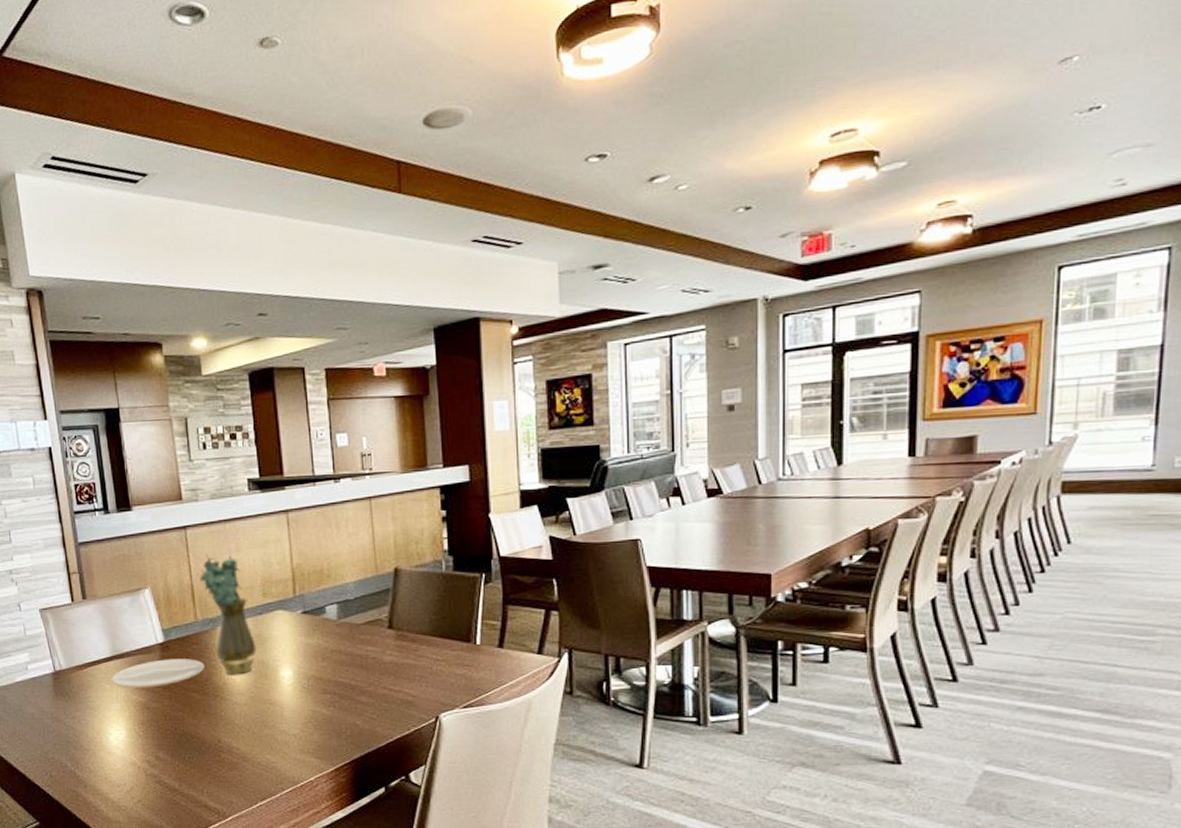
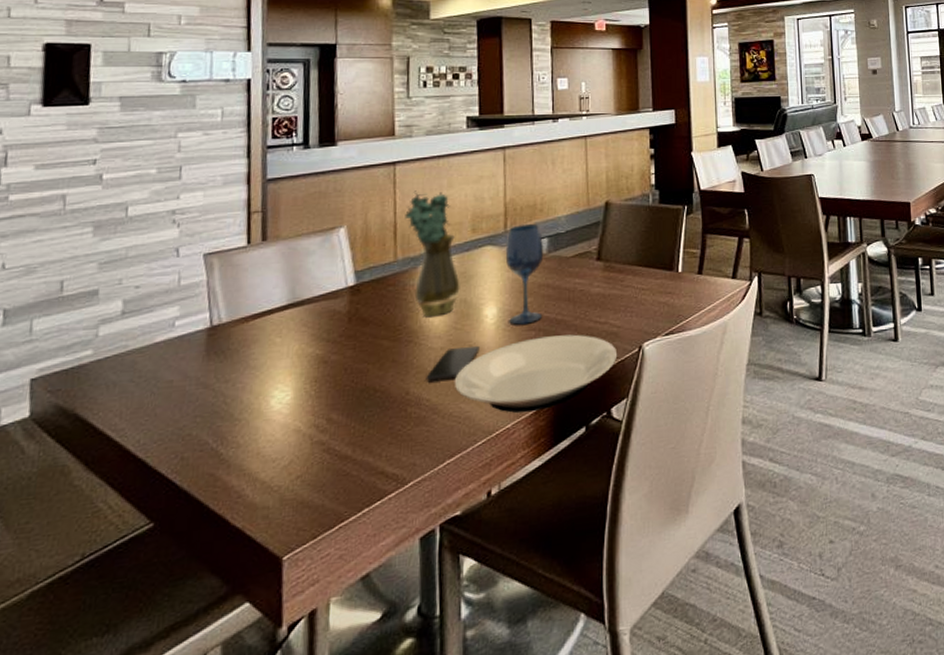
plate: present [111,659,205,688] -> none [284,302,400,340]
smartphone: none [234,704,280,734] -> present [426,345,480,382]
plate: none [259,700,414,769] -> present [454,334,618,413]
wineglass: none [296,590,337,687] -> present [505,224,544,325]

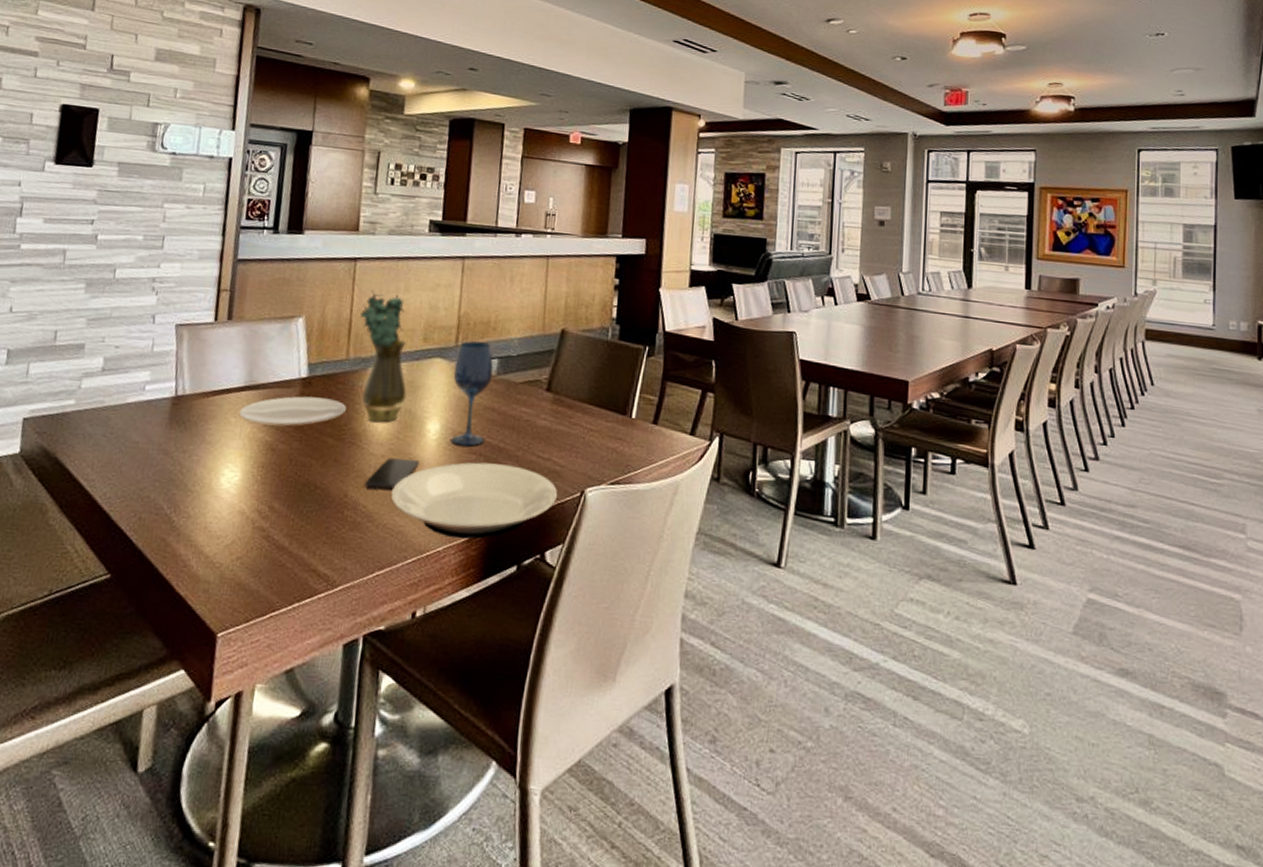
plate: none [284,302,400,340] -> present [238,396,347,427]

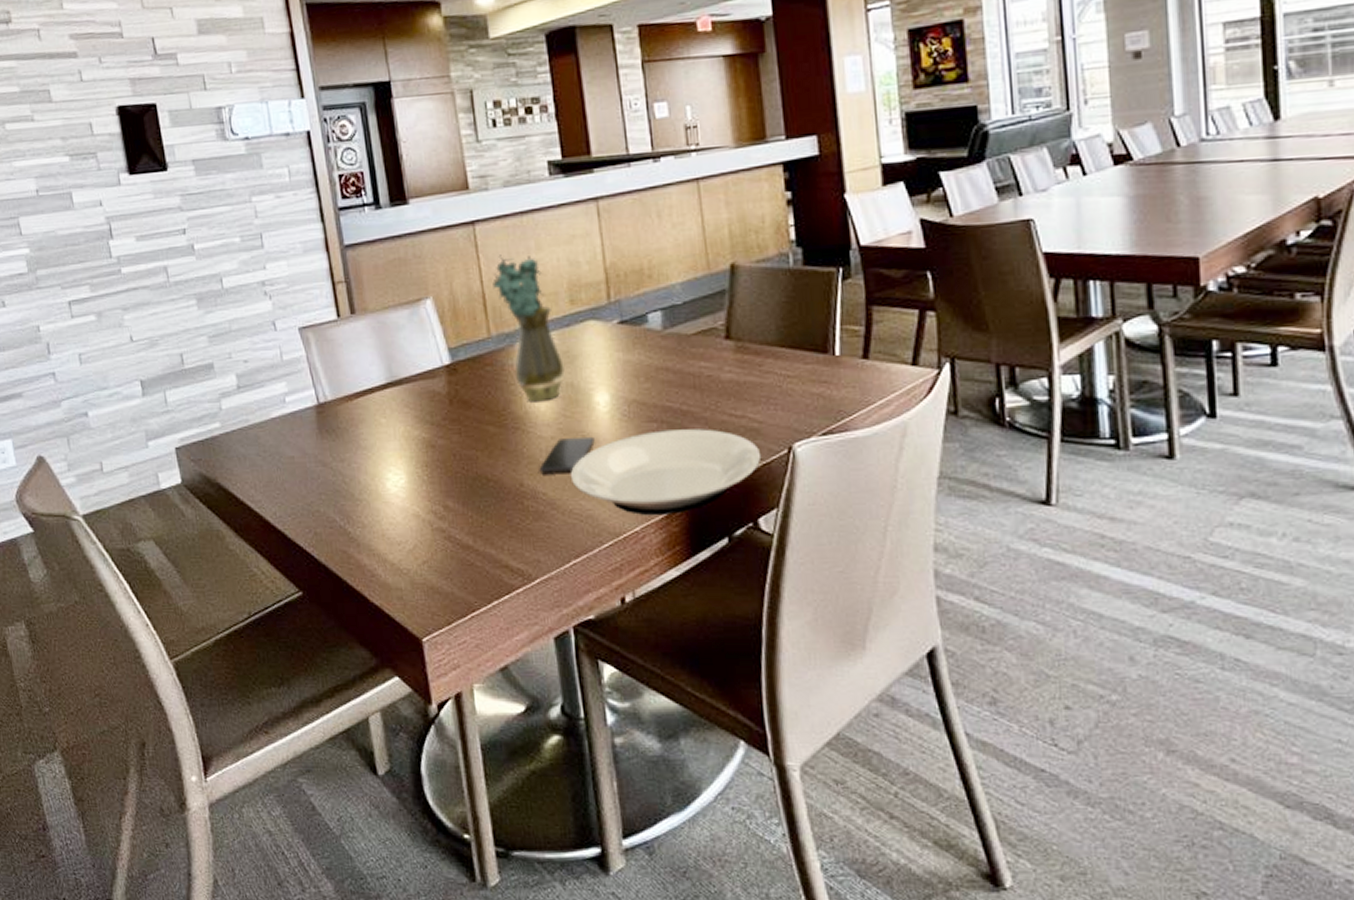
plate: present [238,396,347,427] -> none [387,383,502,422]
wineglass: present [451,341,493,447] -> none [611,294,665,415]

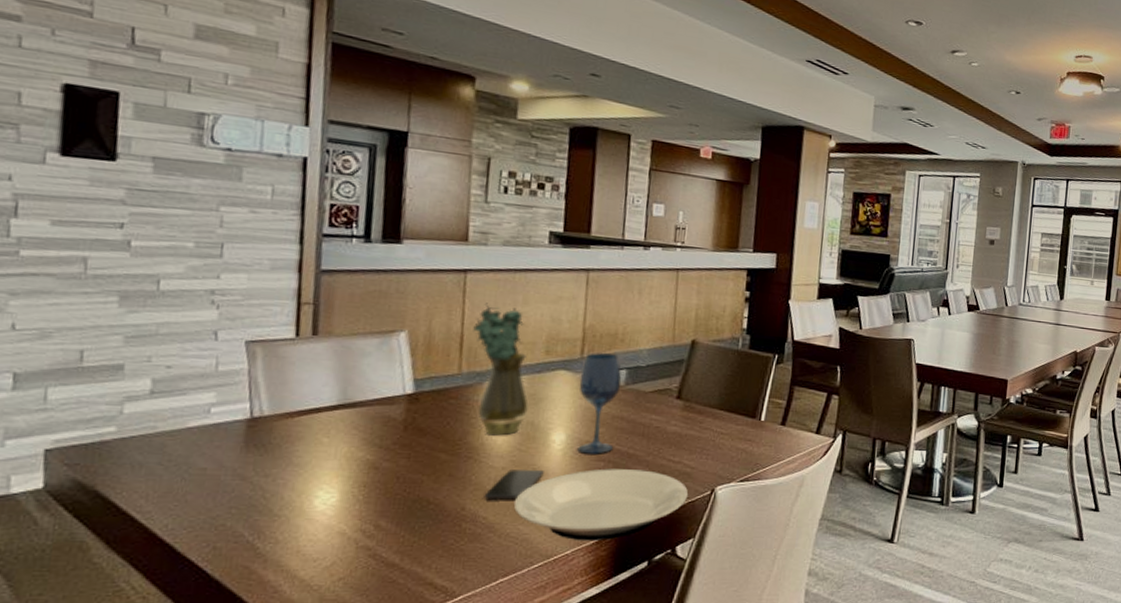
wineglass: none [611,294,665,415] -> present [577,353,622,454]

